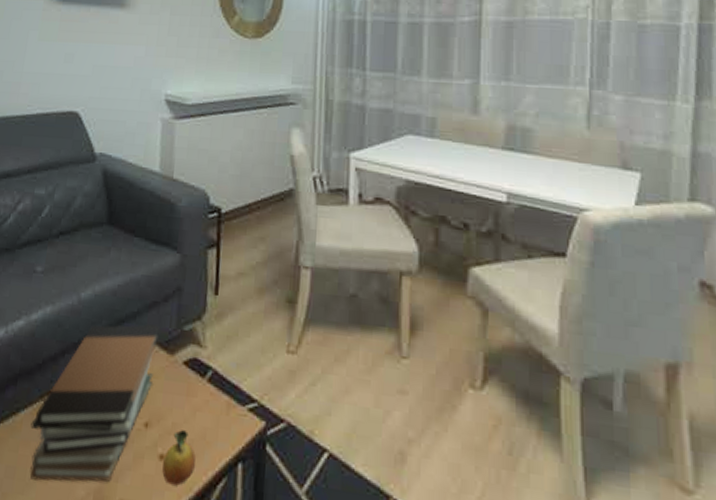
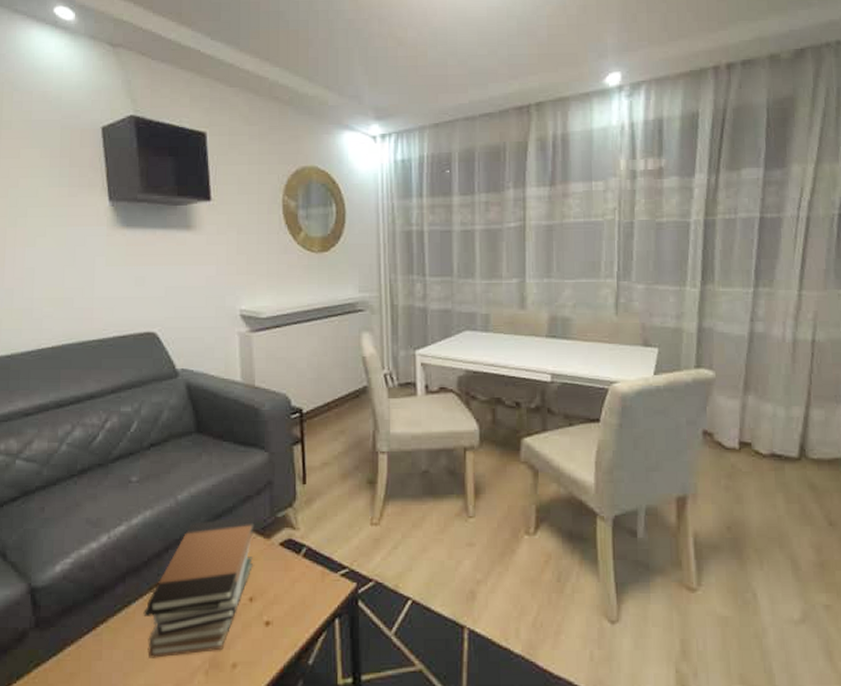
fruit: present [162,430,196,486] -> none [268,599,297,644]

